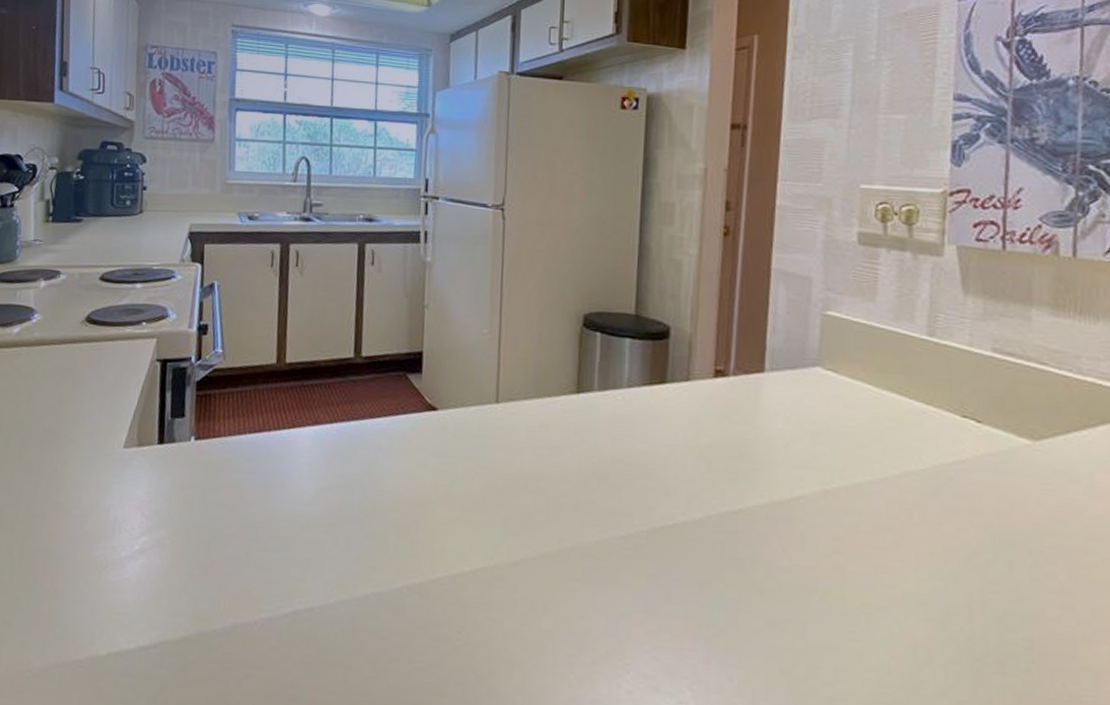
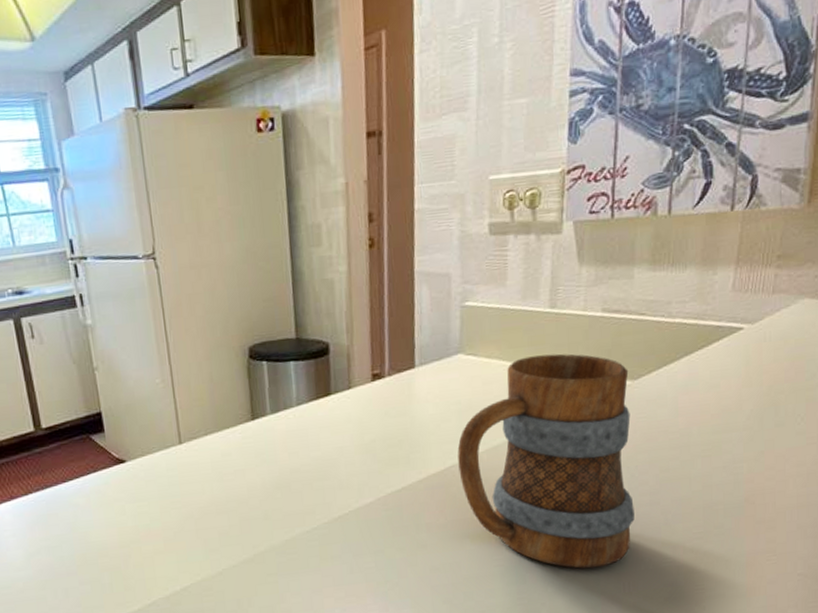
mug: none [809,385,1040,679] -> present [457,354,635,569]

